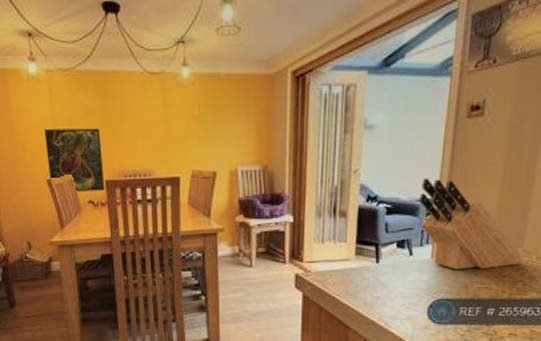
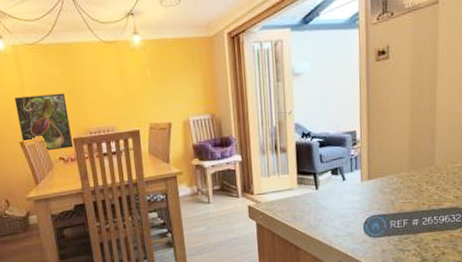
knife block: present [419,178,524,270] -> none [345,113,437,190]

